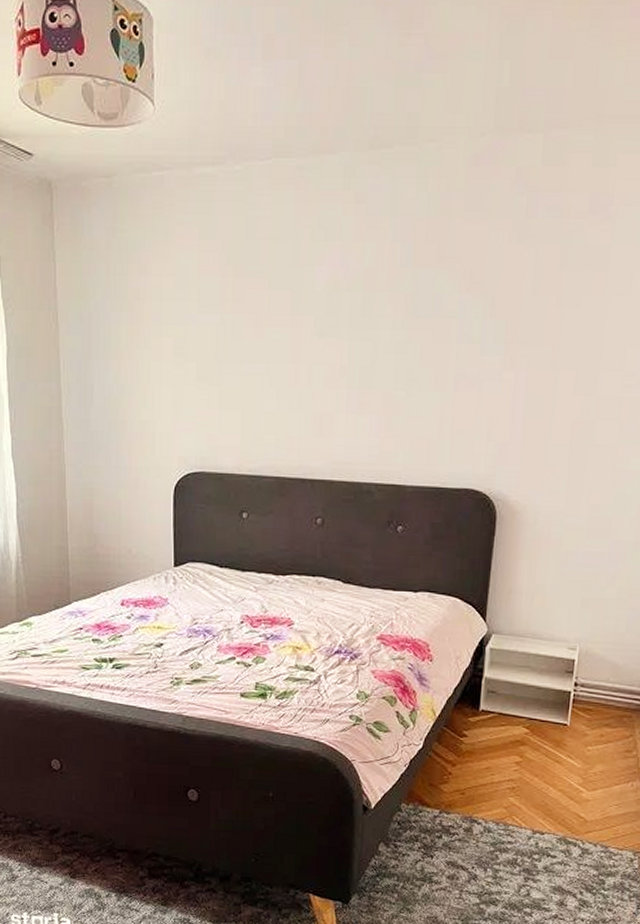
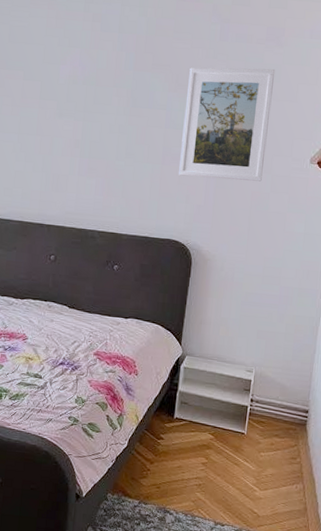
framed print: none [476,251,602,407] -> present [179,67,276,182]

